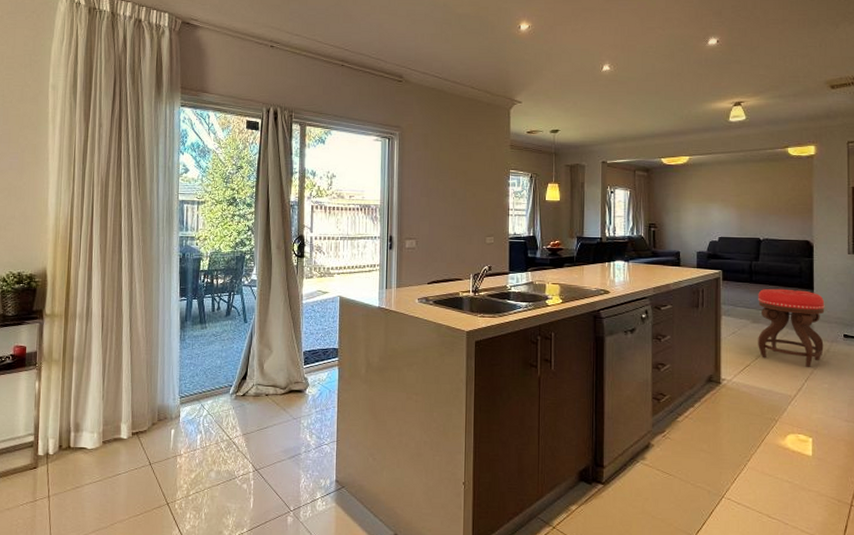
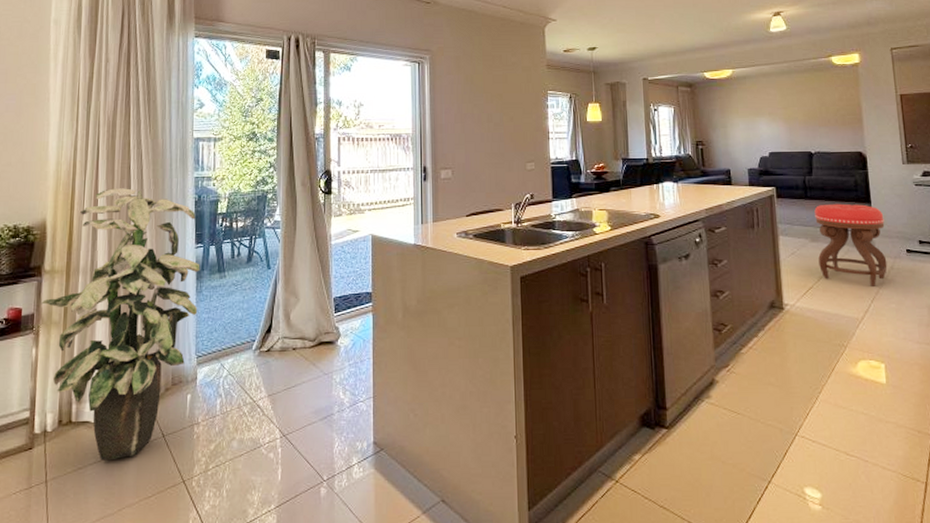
indoor plant: none [43,243,184,482] -> present [41,188,200,461]

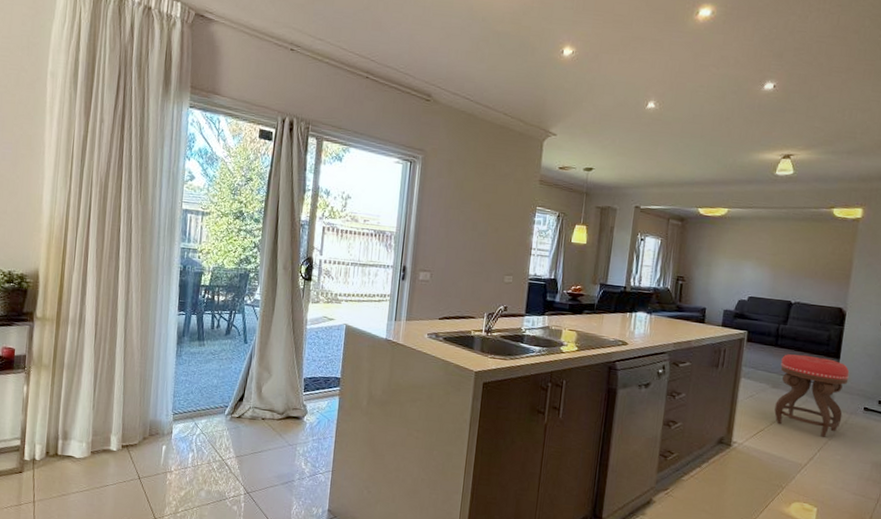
indoor plant: present [41,188,200,461] -> none [33,248,182,492]

